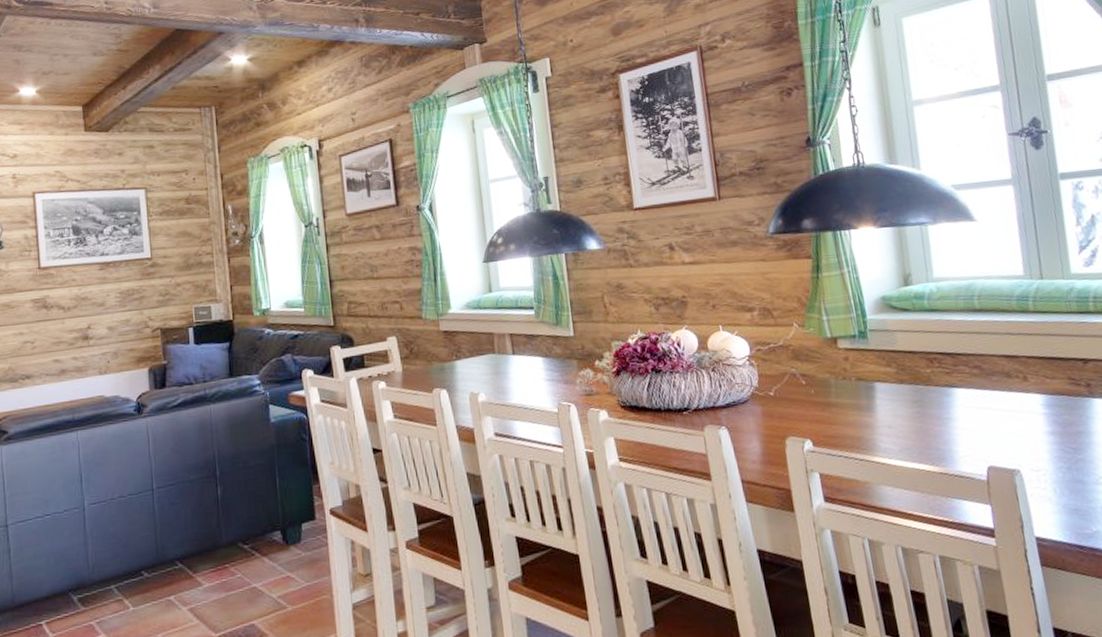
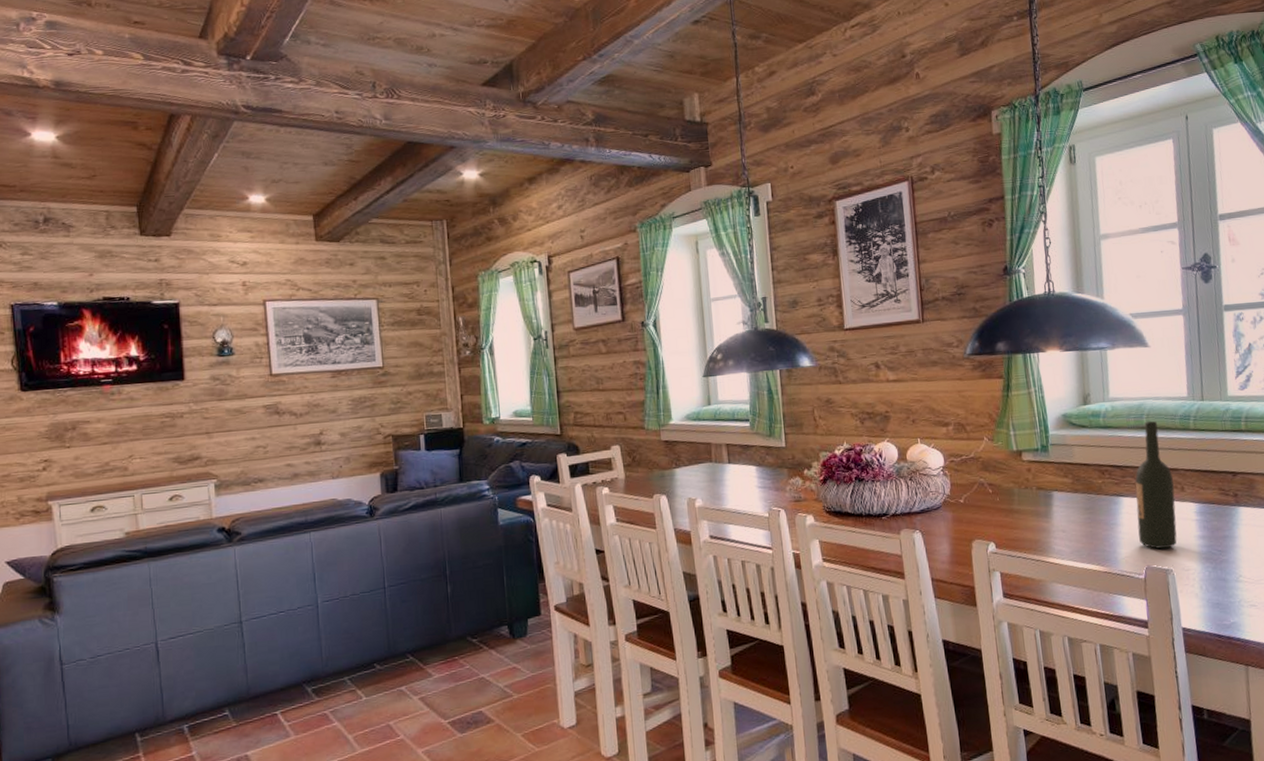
wine bottle: none [969,302,1023,447] -> present [1135,420,1177,550]

